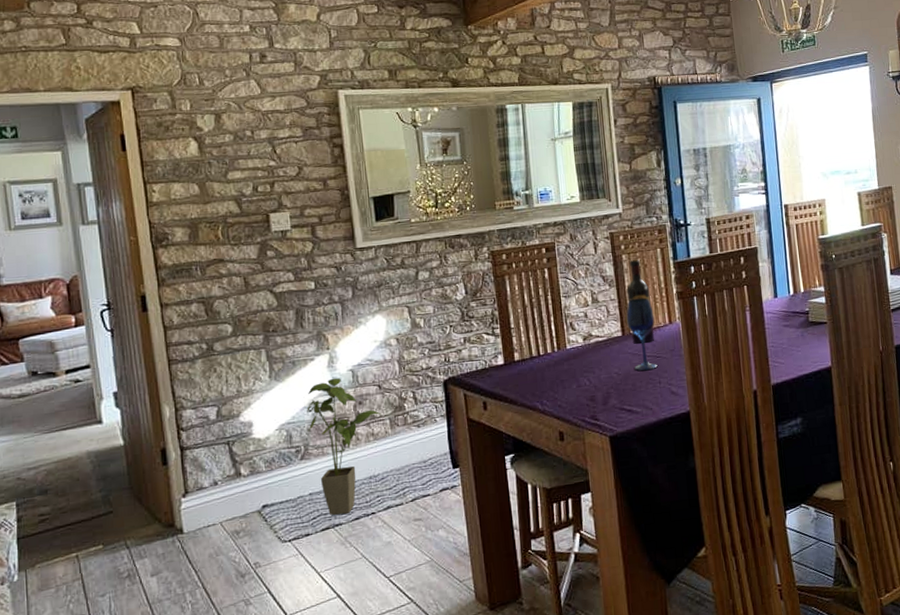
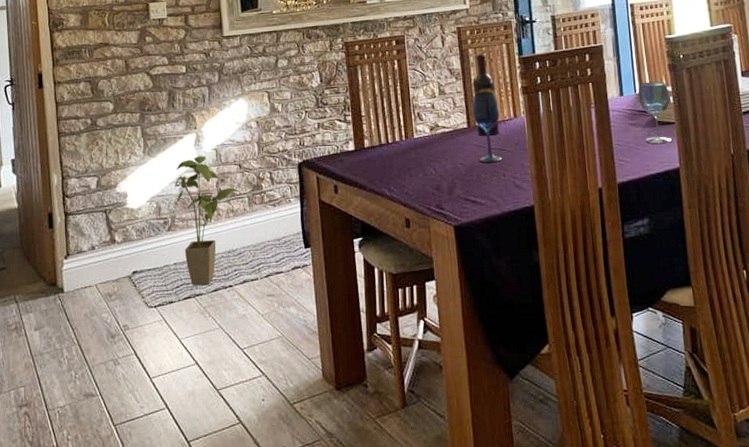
wine glass: none [791,282,825,345] -> present [637,81,673,145]

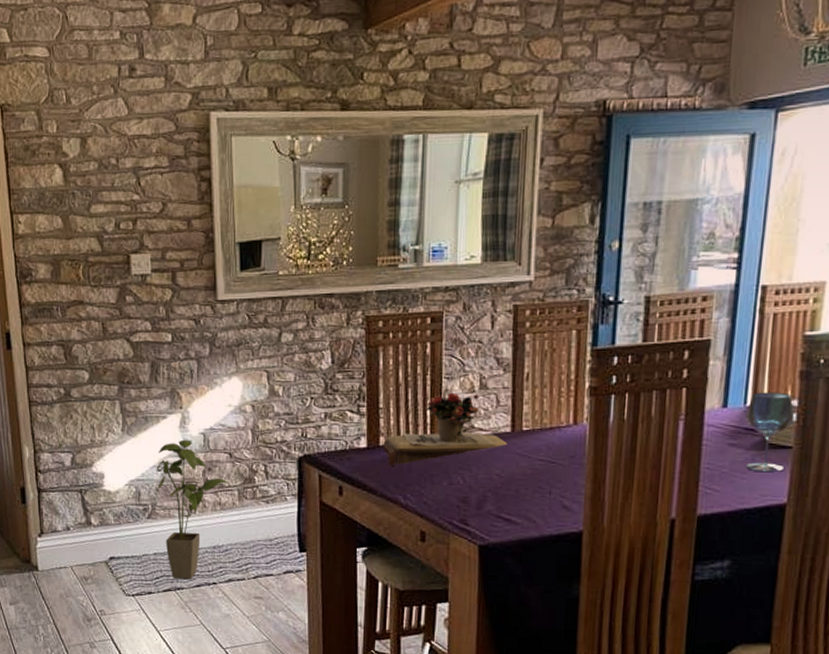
flower arrangement: none [367,99,465,164] -> present [383,392,507,466]
wine bottle: present [472,53,500,136] -> none [523,341,555,444]
wineglass: present [472,91,502,163] -> none [519,389,556,477]

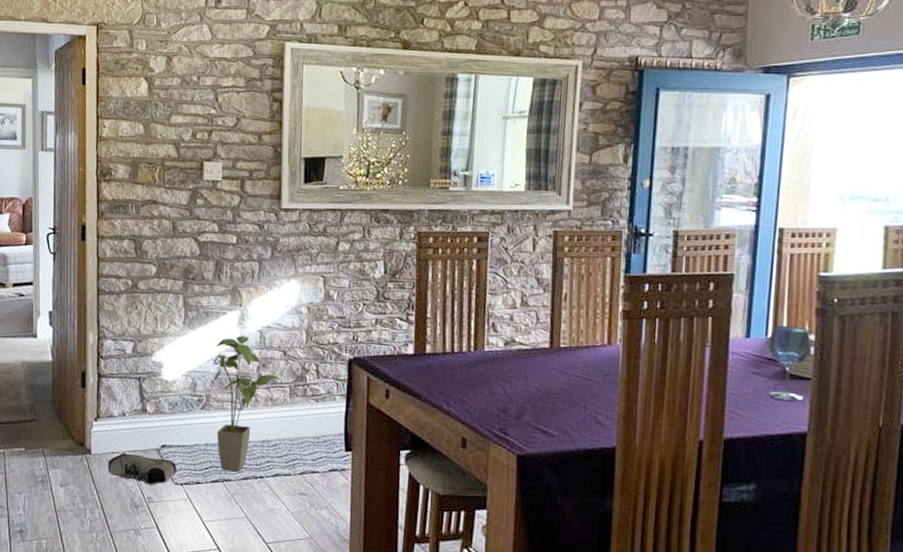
shoe: none [56,567,127,598] -> present [107,452,177,485]
flower arrangement: present [383,392,507,466] -> none [429,307,545,373]

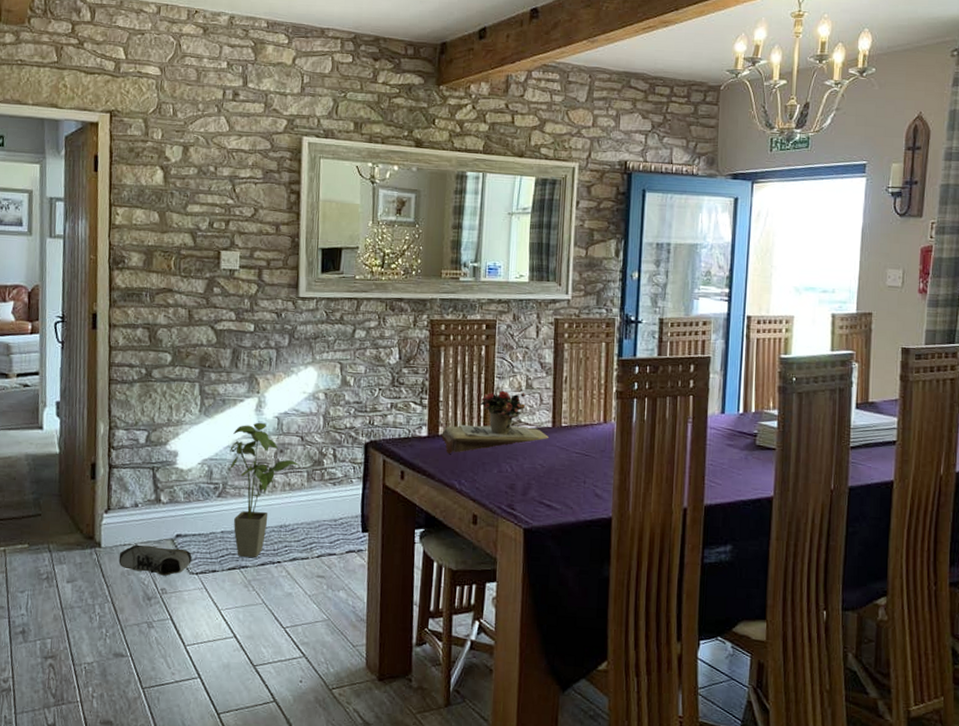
flower arrangement: none [429,307,545,373] -> present [441,390,548,454]
wine glass: present [767,325,813,402] -> none [739,402,776,470]

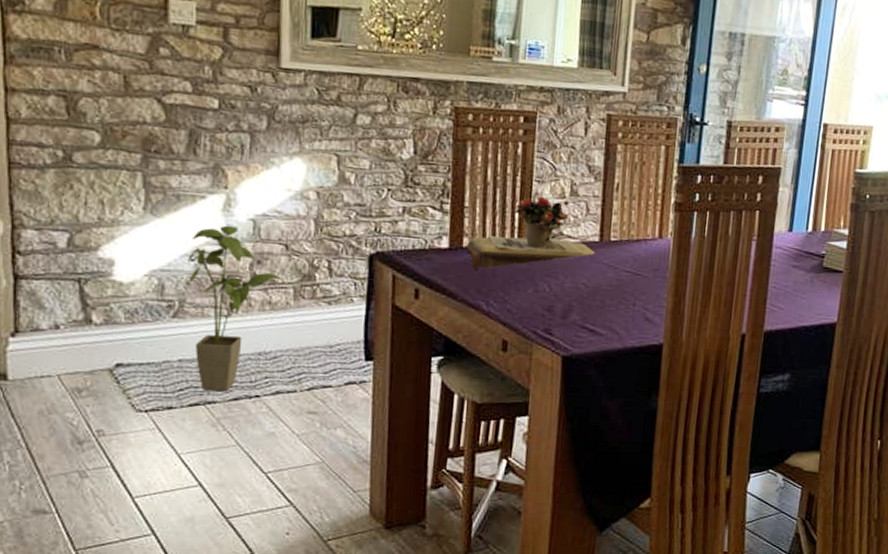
shoe: present [118,544,192,576] -> none [34,376,139,414]

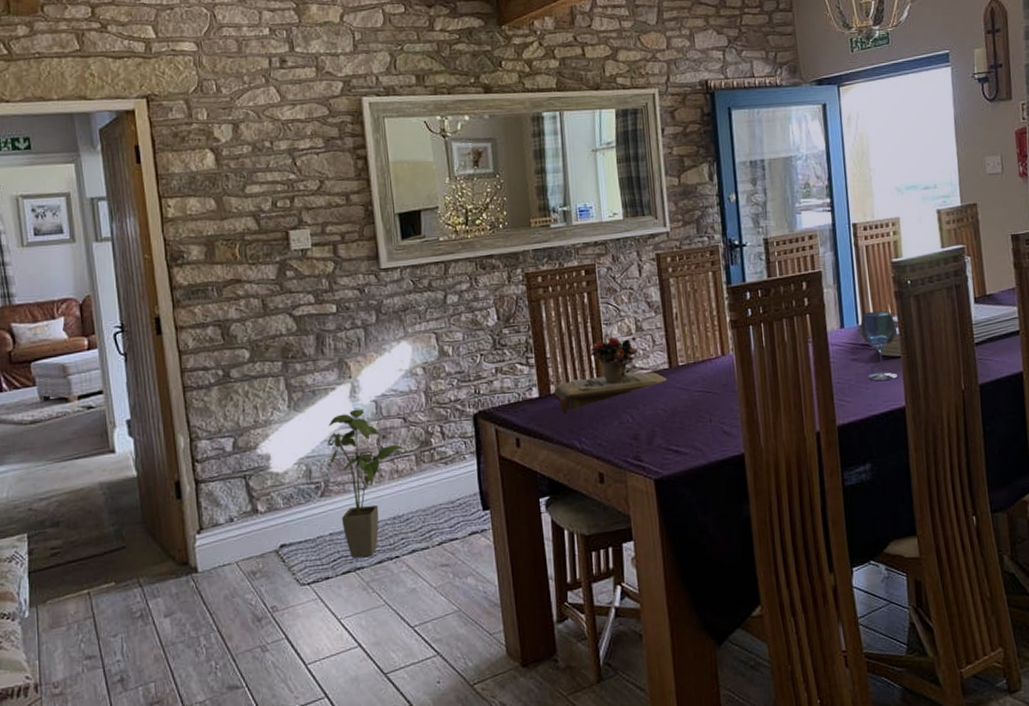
wine glass: none [806,219,846,294] -> present [859,310,899,382]

